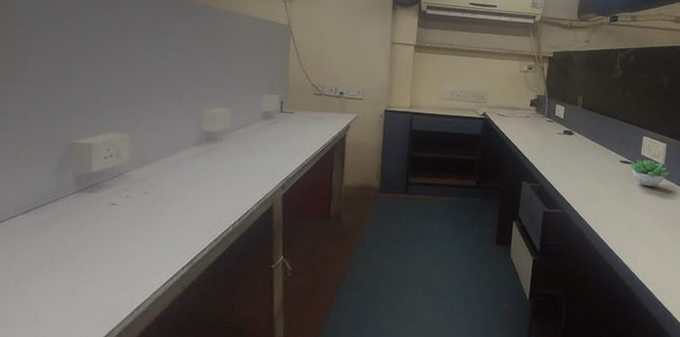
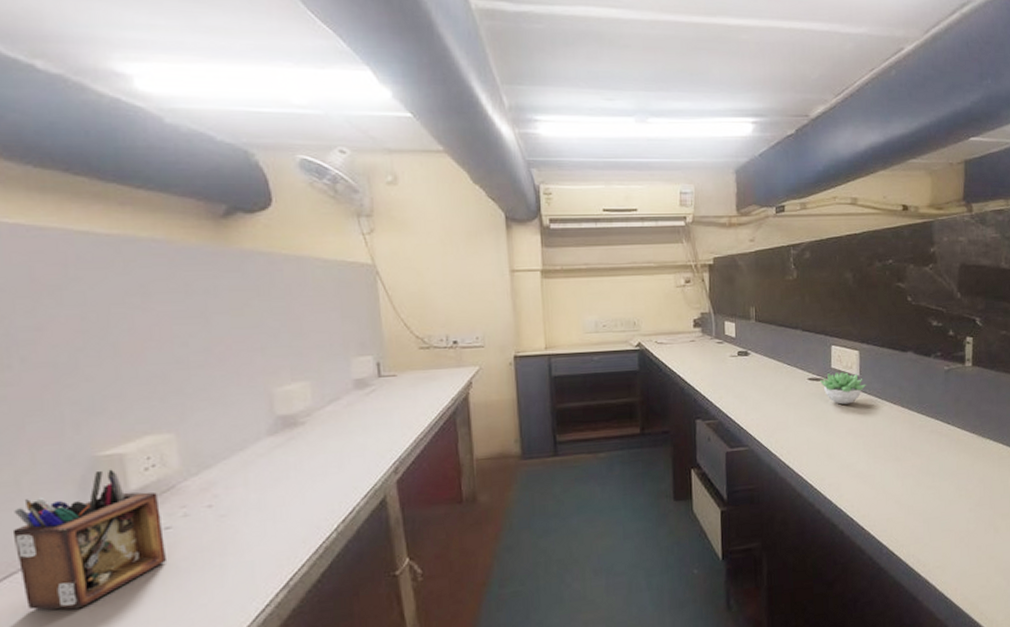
desk organizer: none [8,154,111,255] -> present [12,469,166,610]

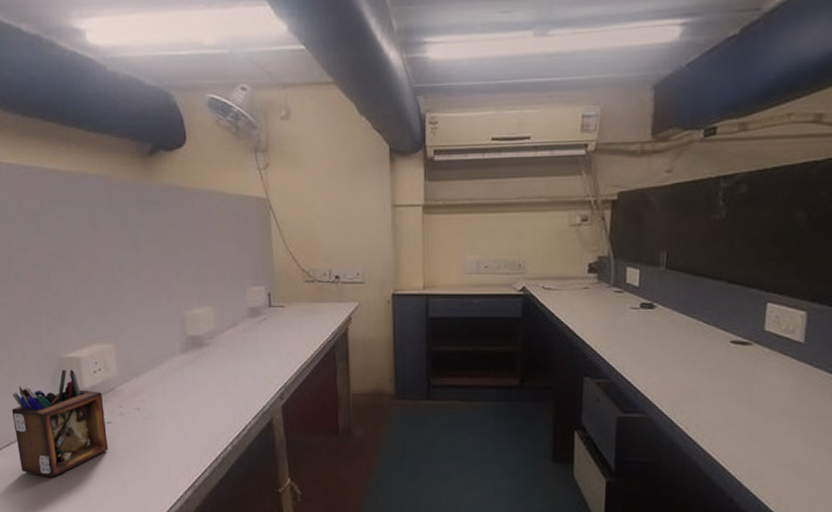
succulent plant: present [820,372,867,405] -> none [747,337,814,377]

